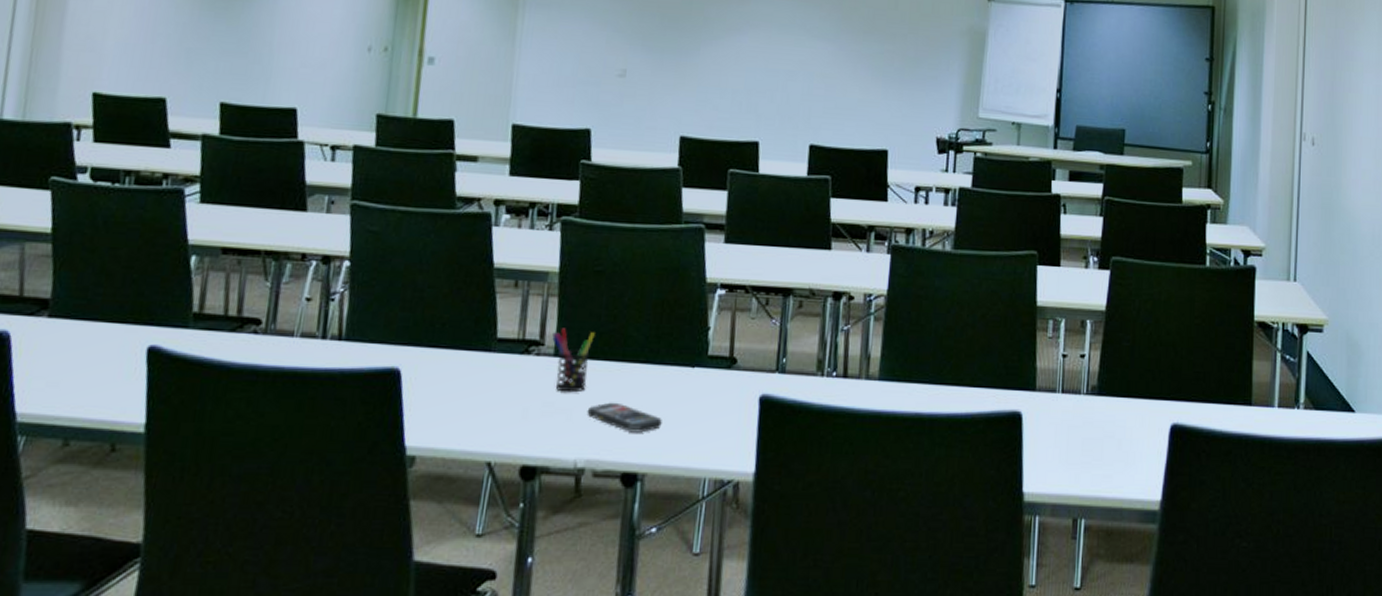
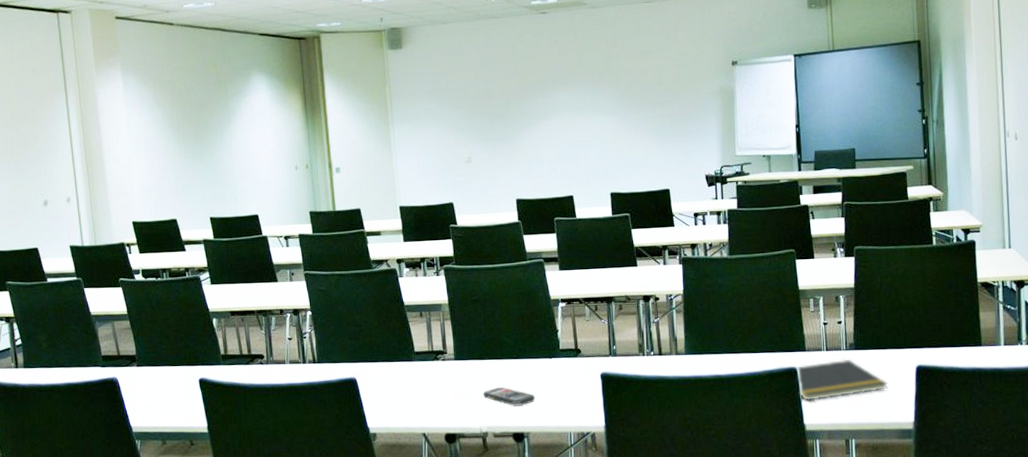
pen holder: present [552,328,595,393] -> none [451,340,480,383]
notepad: none [1020,406,1133,460] -> present [796,359,888,401]

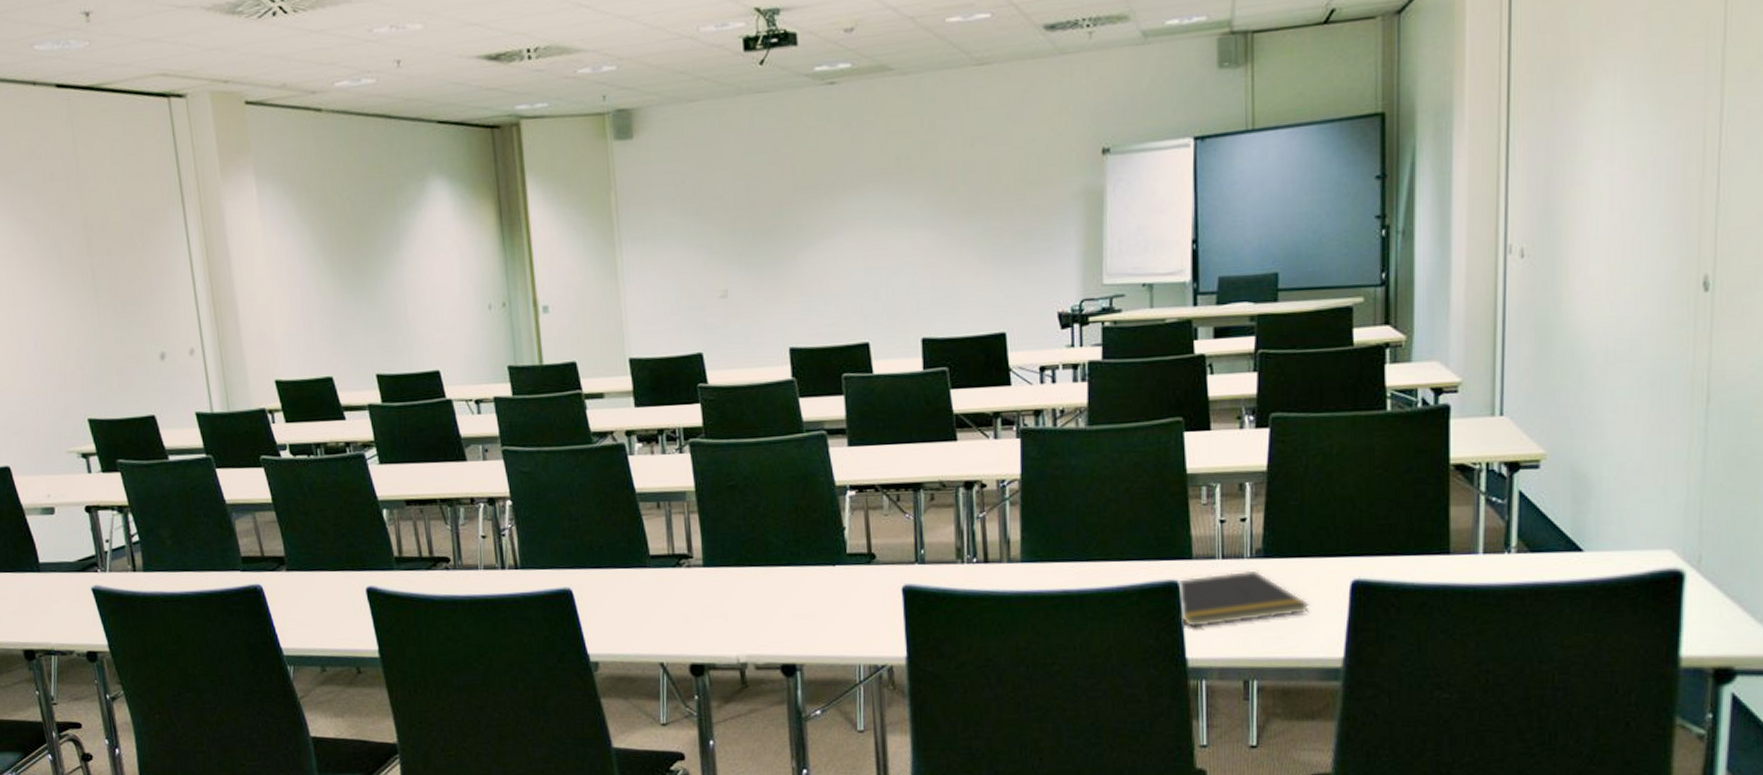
smartphone: present [483,387,535,406] -> none [741,603,812,629]

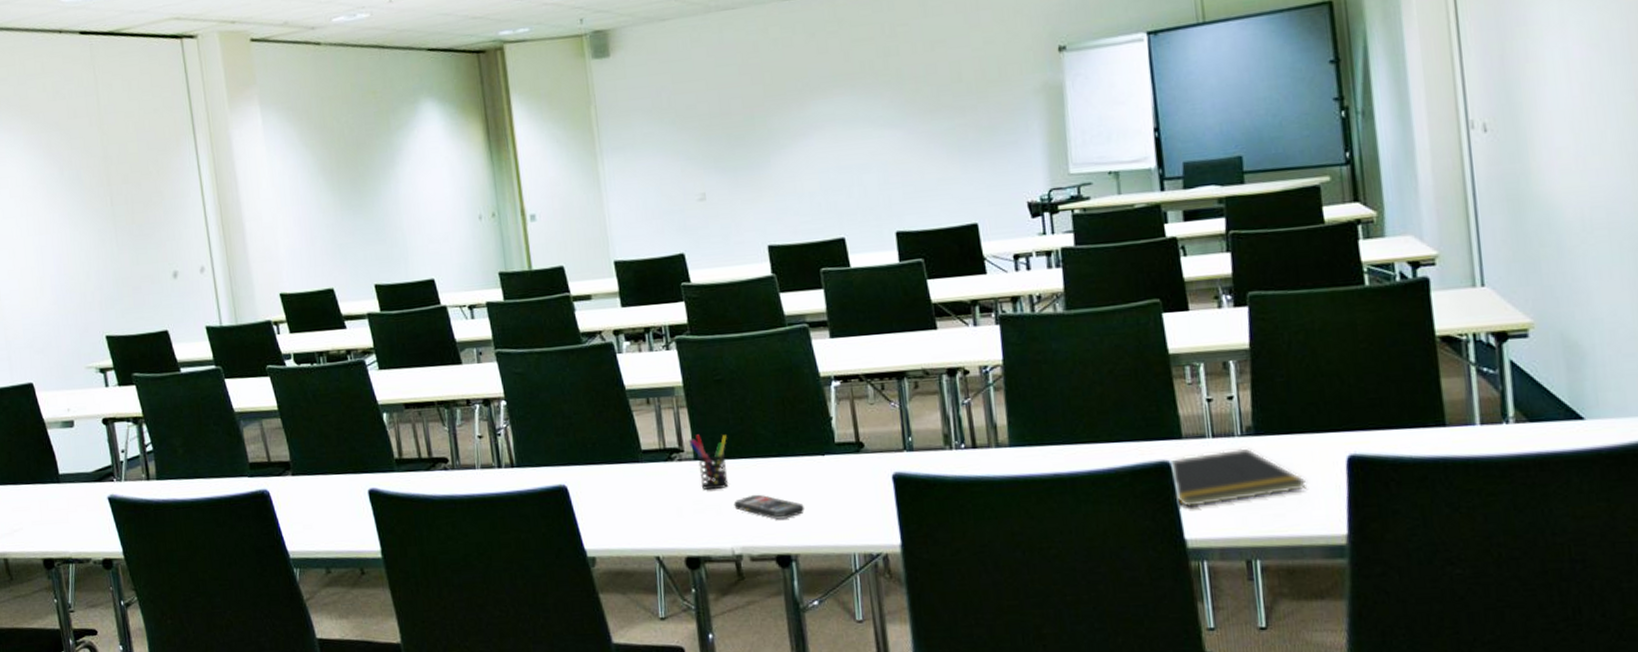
pen holder: none [699,540,737,598] -> present [689,434,729,490]
smartphone: none [741,603,812,629] -> present [734,494,804,520]

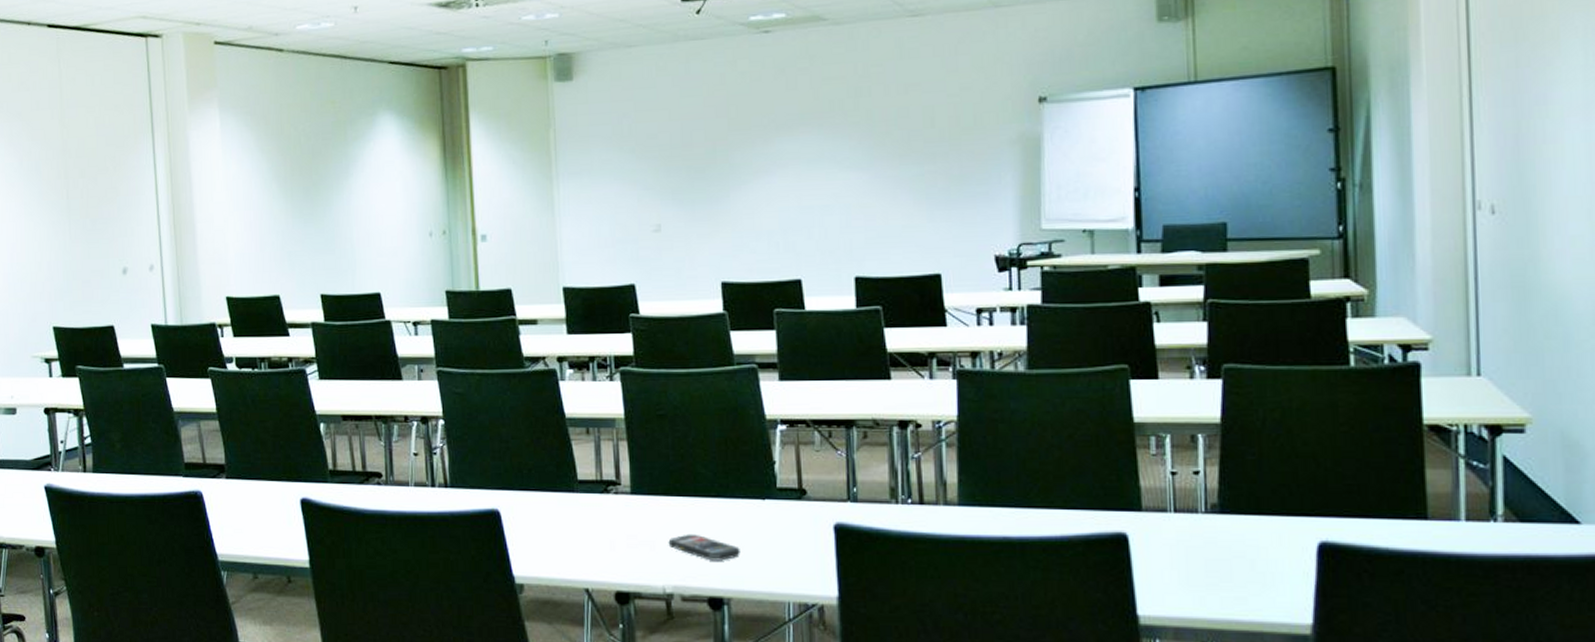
pen holder: present [689,434,729,490] -> none [627,468,666,526]
notepad: present [1169,448,1306,507] -> none [1127,526,1271,582]

